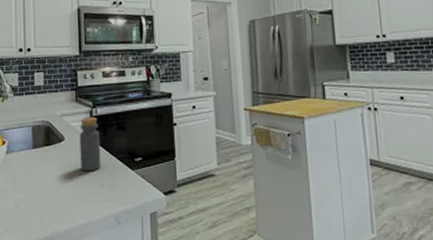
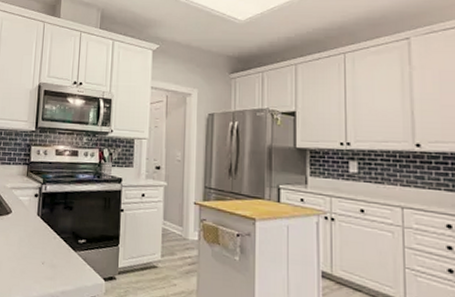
bottle: present [79,117,101,172] -> none [24,193,47,248]

